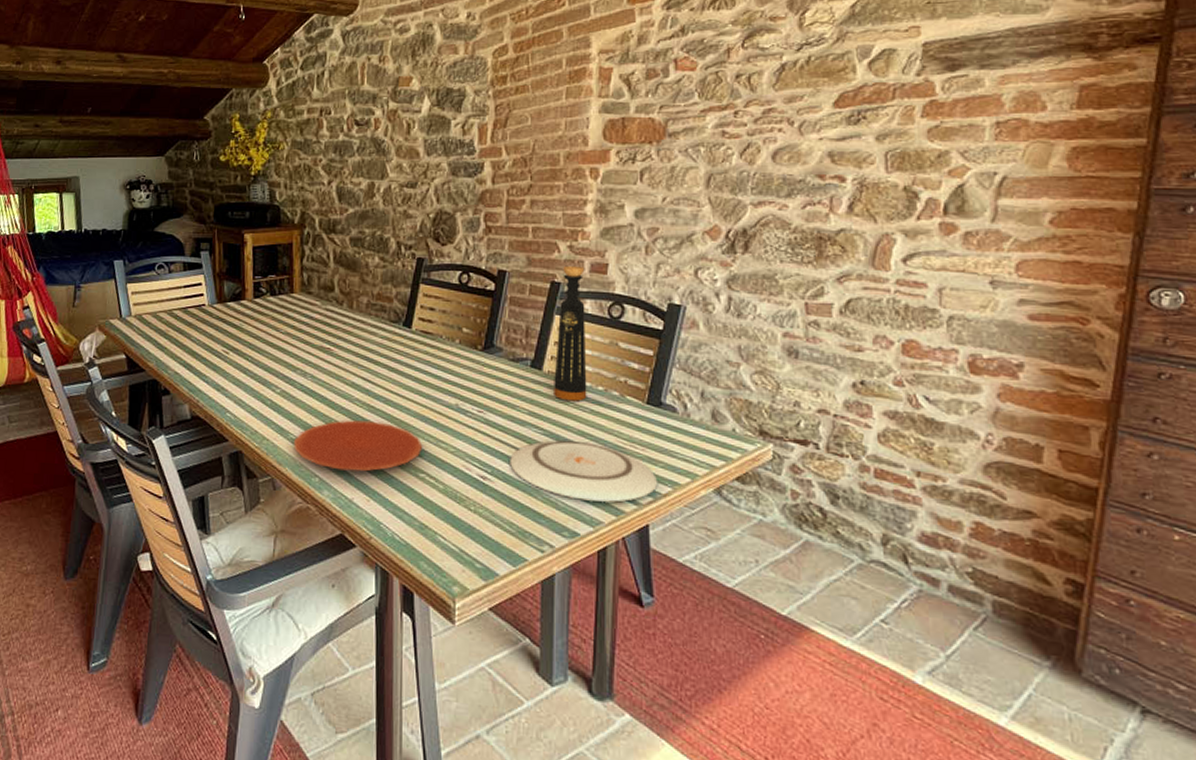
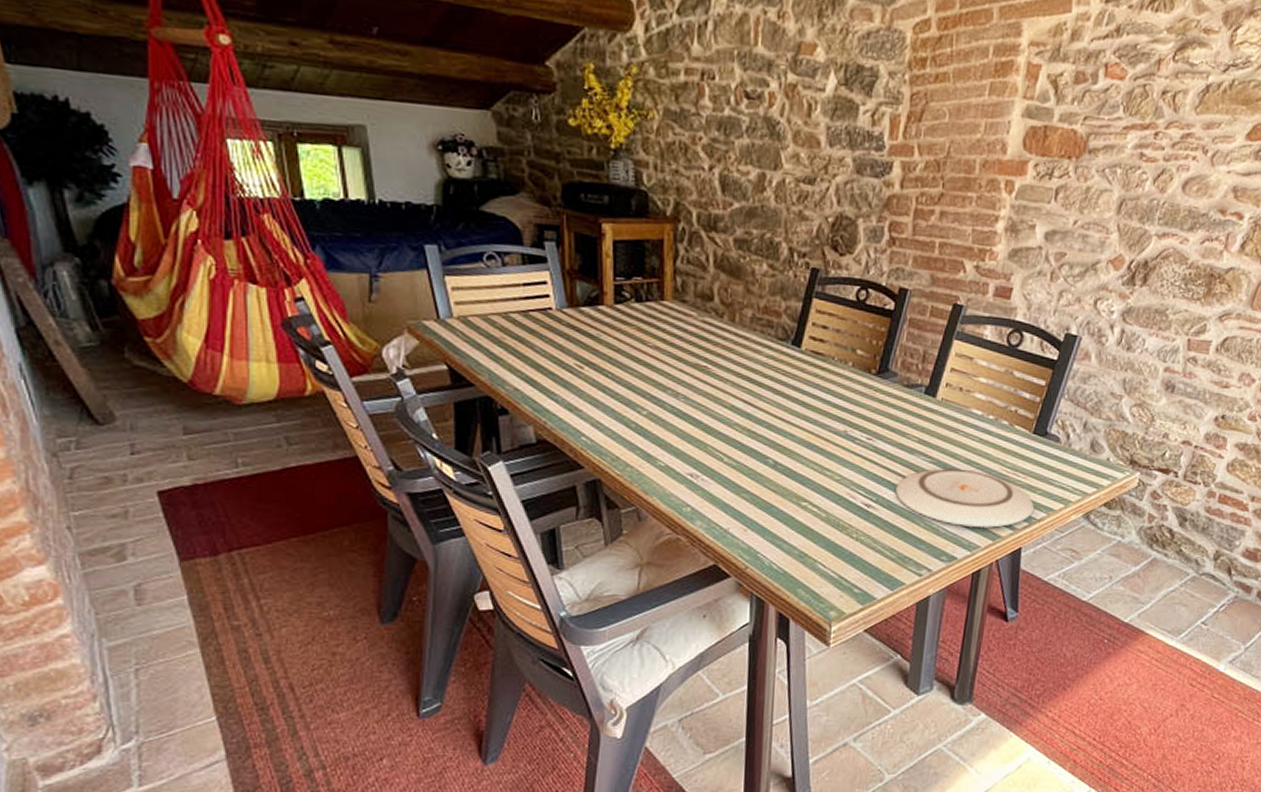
plate: present [294,420,423,472] -> none [663,446,807,501]
bottle: present [554,265,587,402] -> none [945,287,989,430]

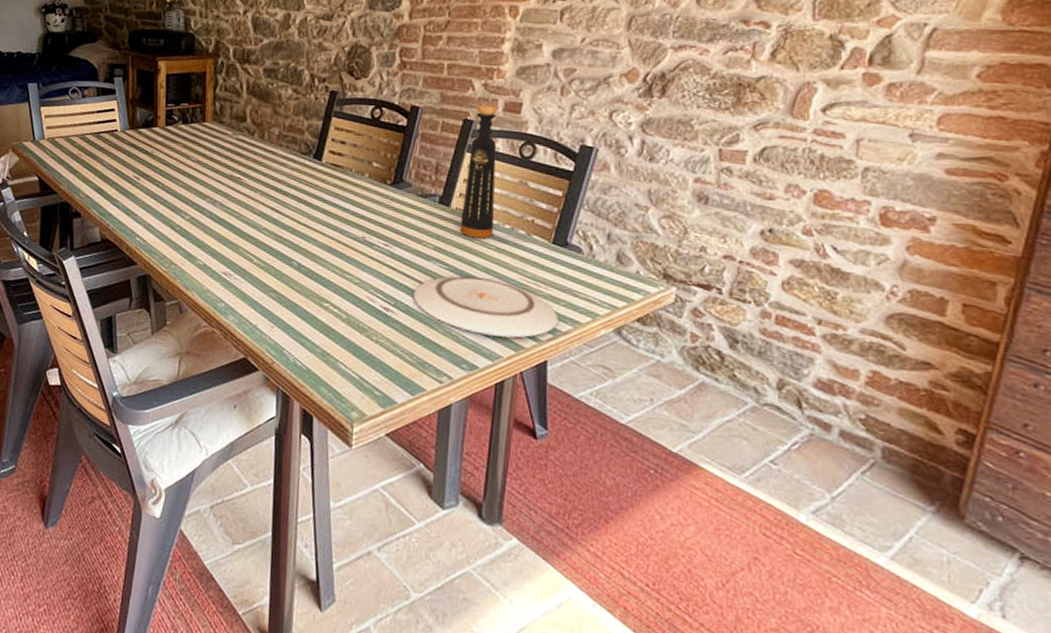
bottle: none [945,287,989,430] -> present [460,103,499,239]

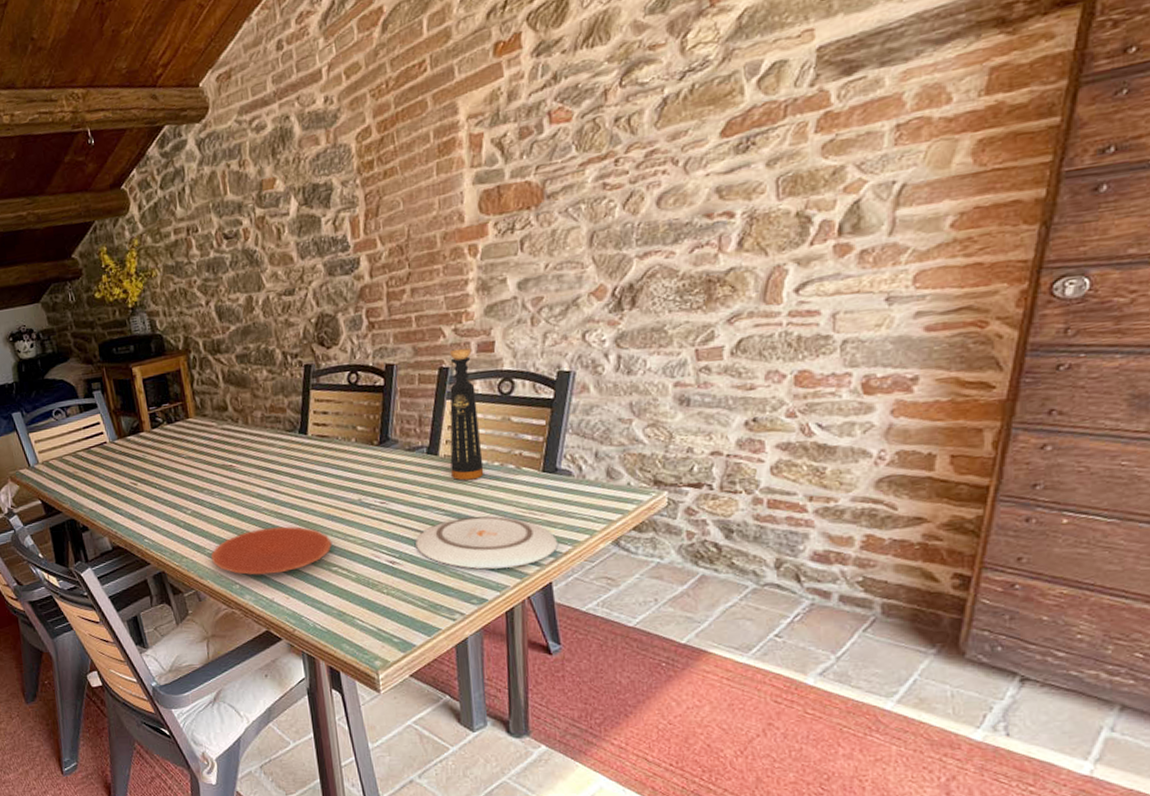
plate: none [201,248,328,299] -> present [211,526,332,575]

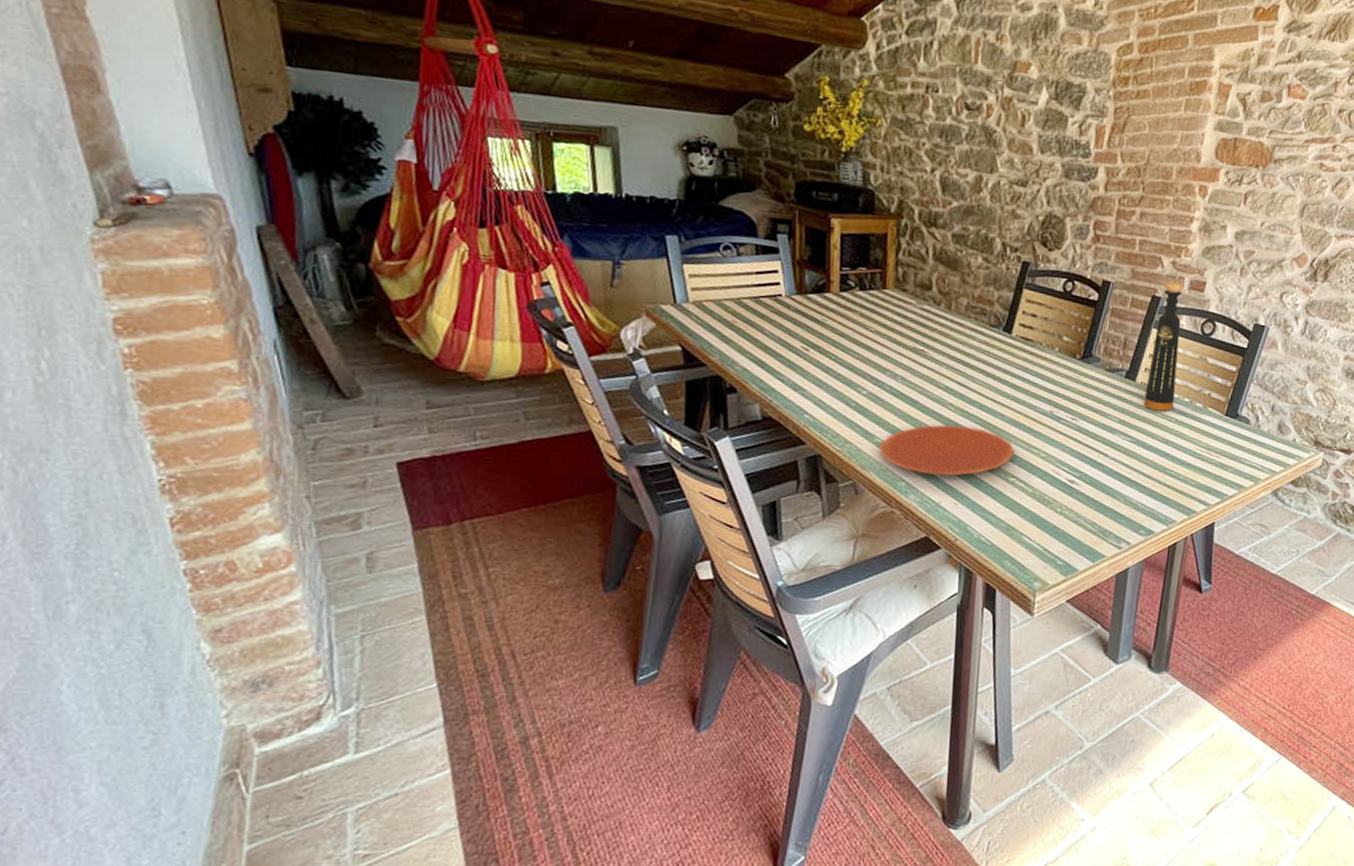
plate: present [415,516,557,569] -> none [1097,447,1226,503]

